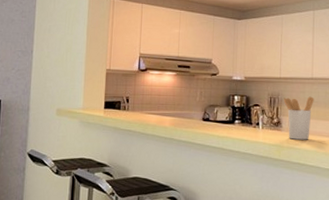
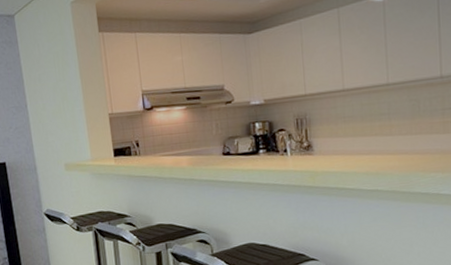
utensil holder: present [283,96,314,140] -> none [312,111,349,163]

